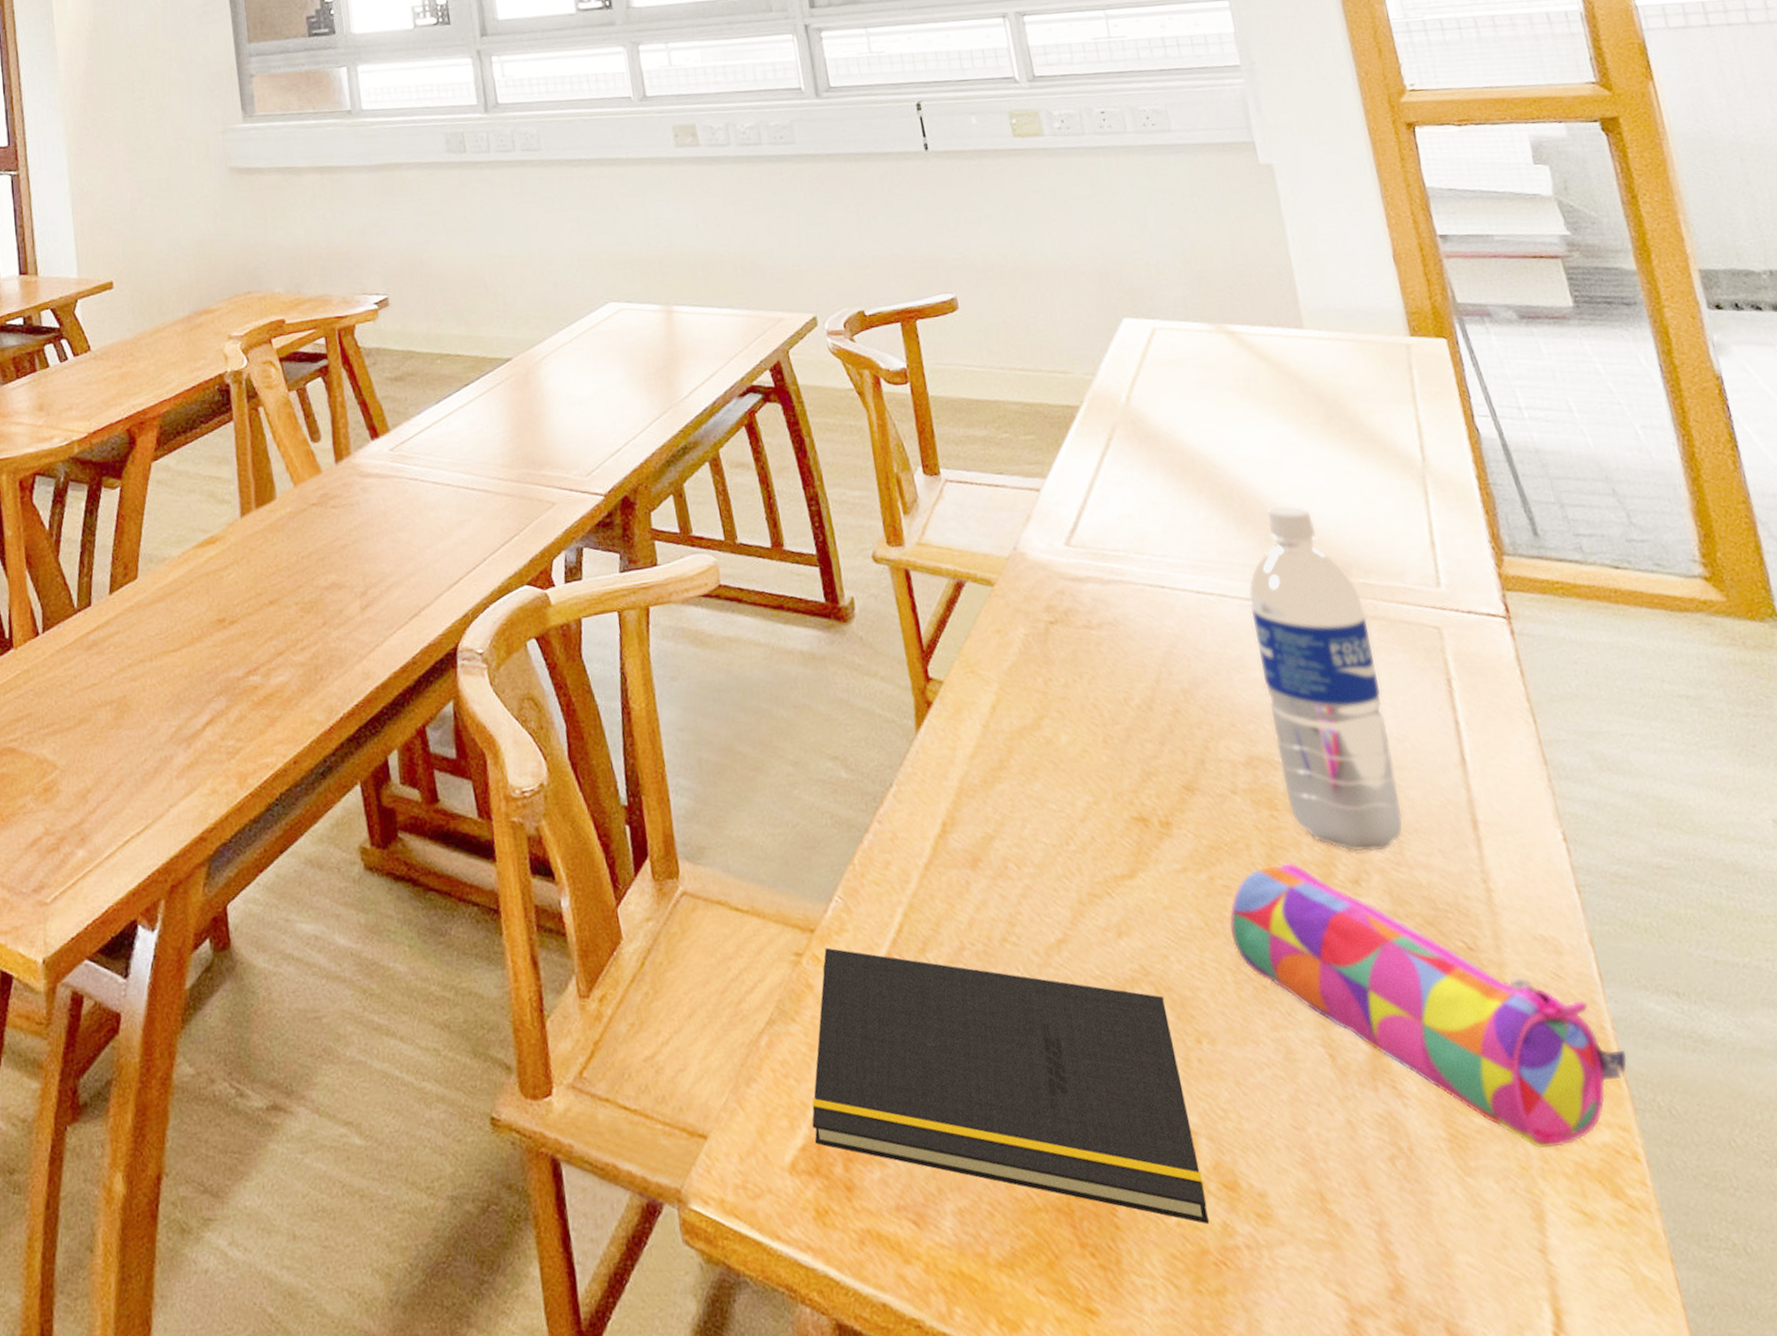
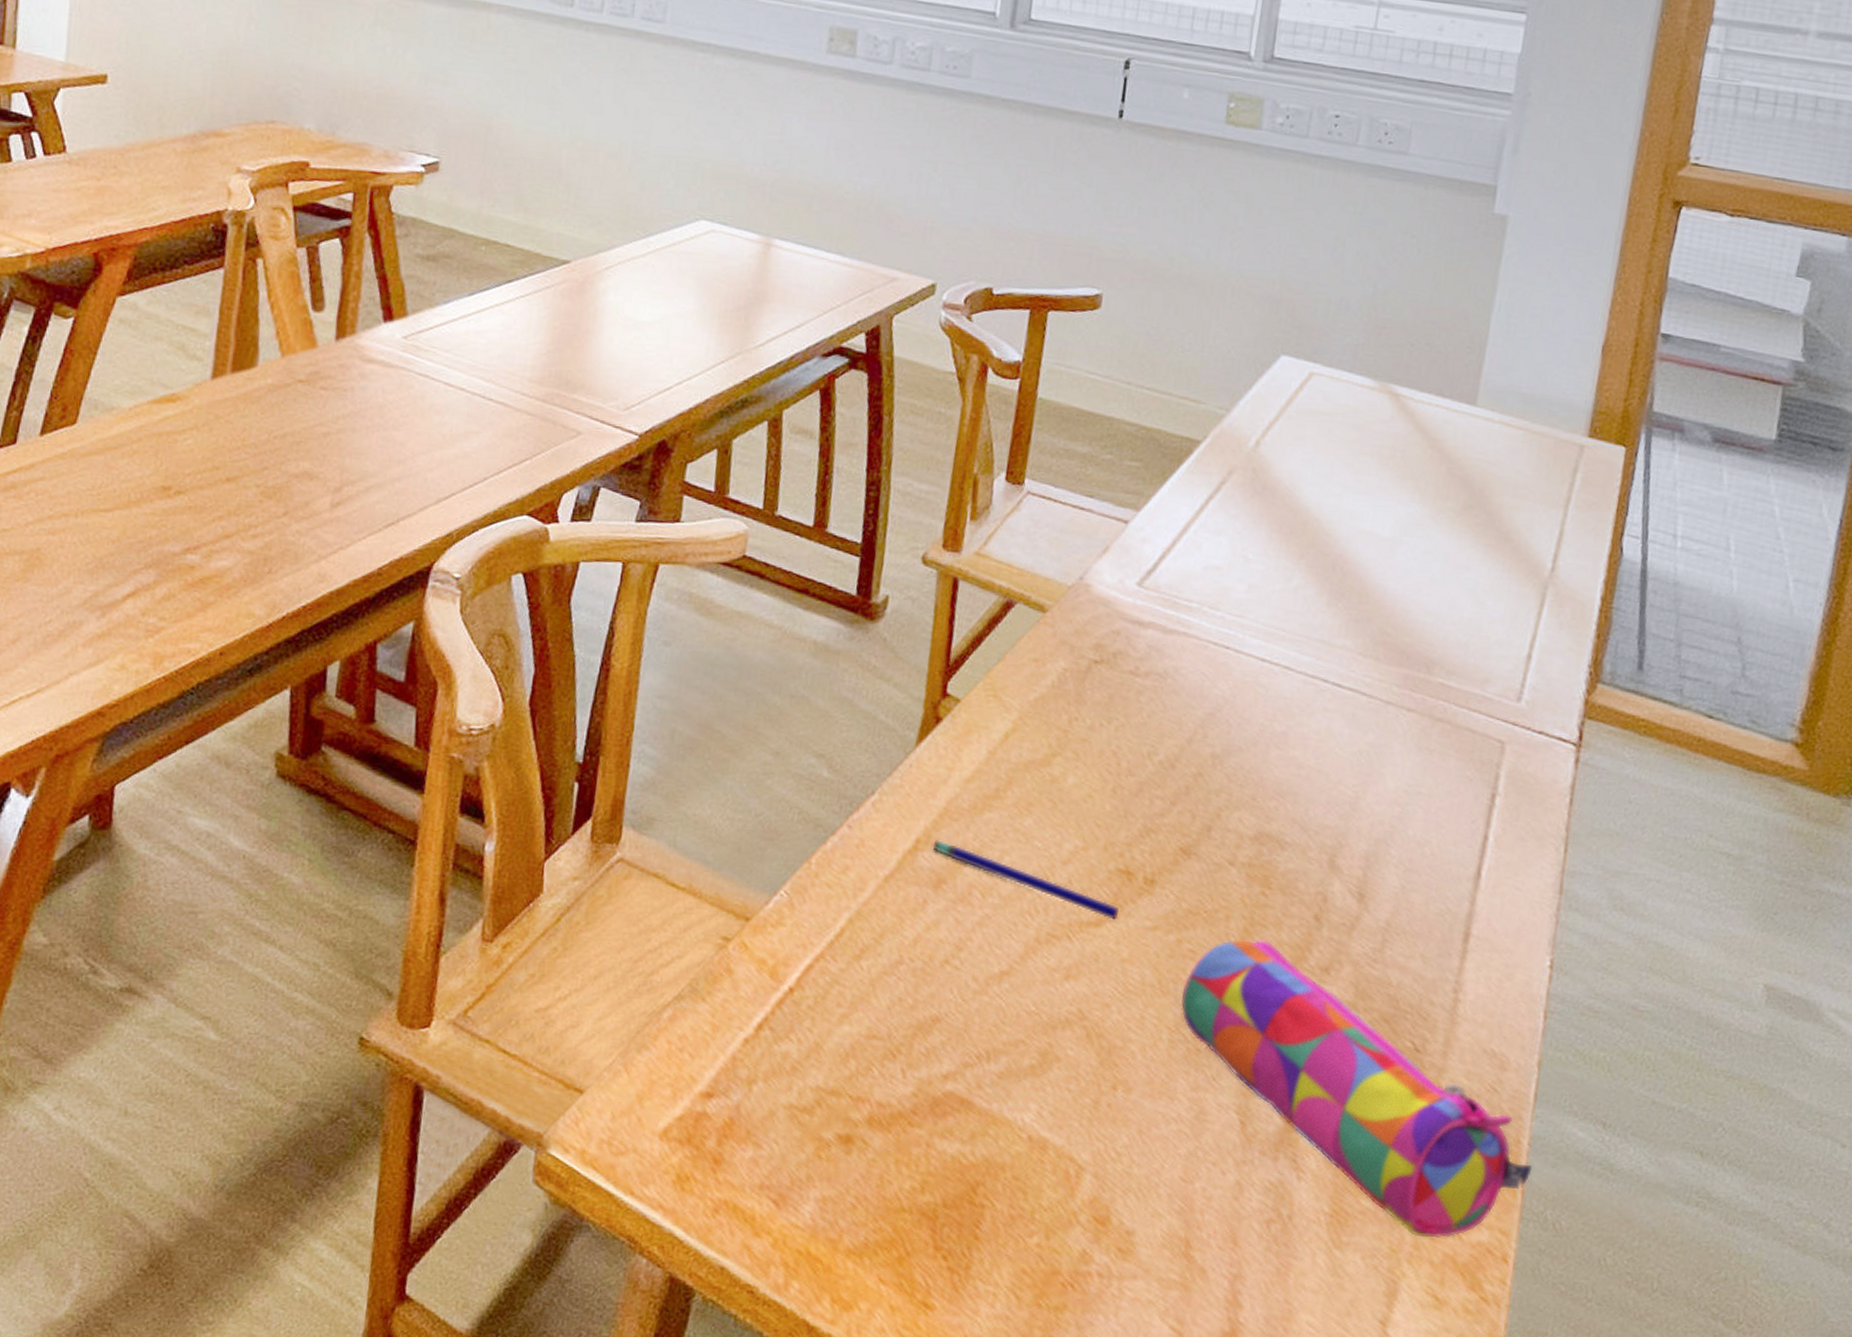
notepad: present [812,947,1209,1225] -> none [693,937,1093,1250]
pen: none [958,819,1148,869] -> present [932,840,1120,920]
water bottle: present [1249,505,1403,852] -> none [1284,587,1434,945]

